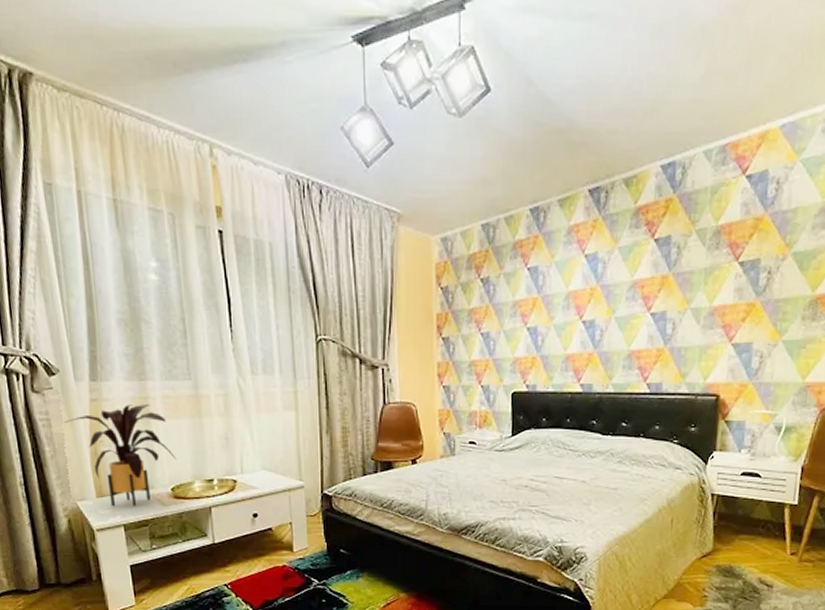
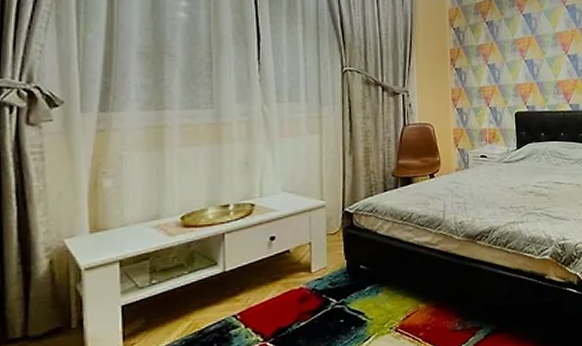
house plant: present [64,405,177,507] -> none [62,134,190,242]

